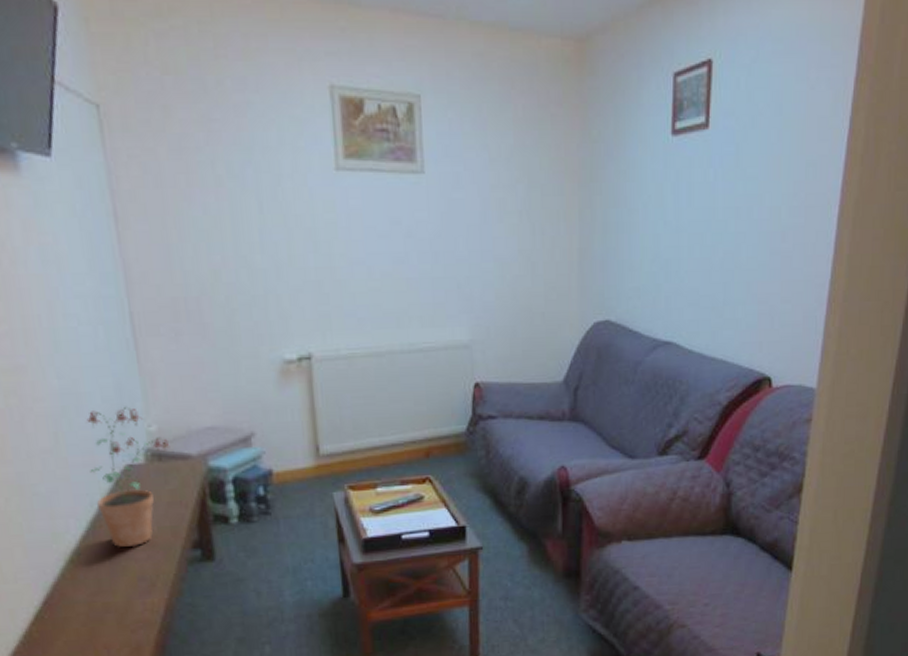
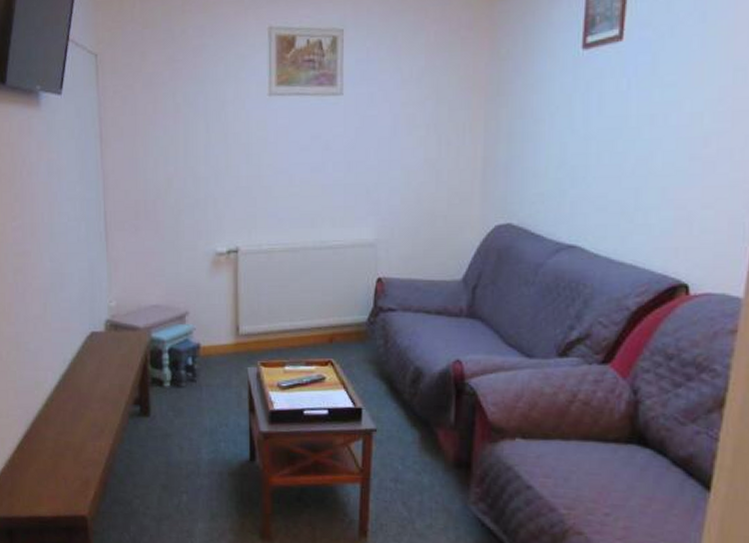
potted plant: present [86,406,171,548] -> none [66,285,124,399]

